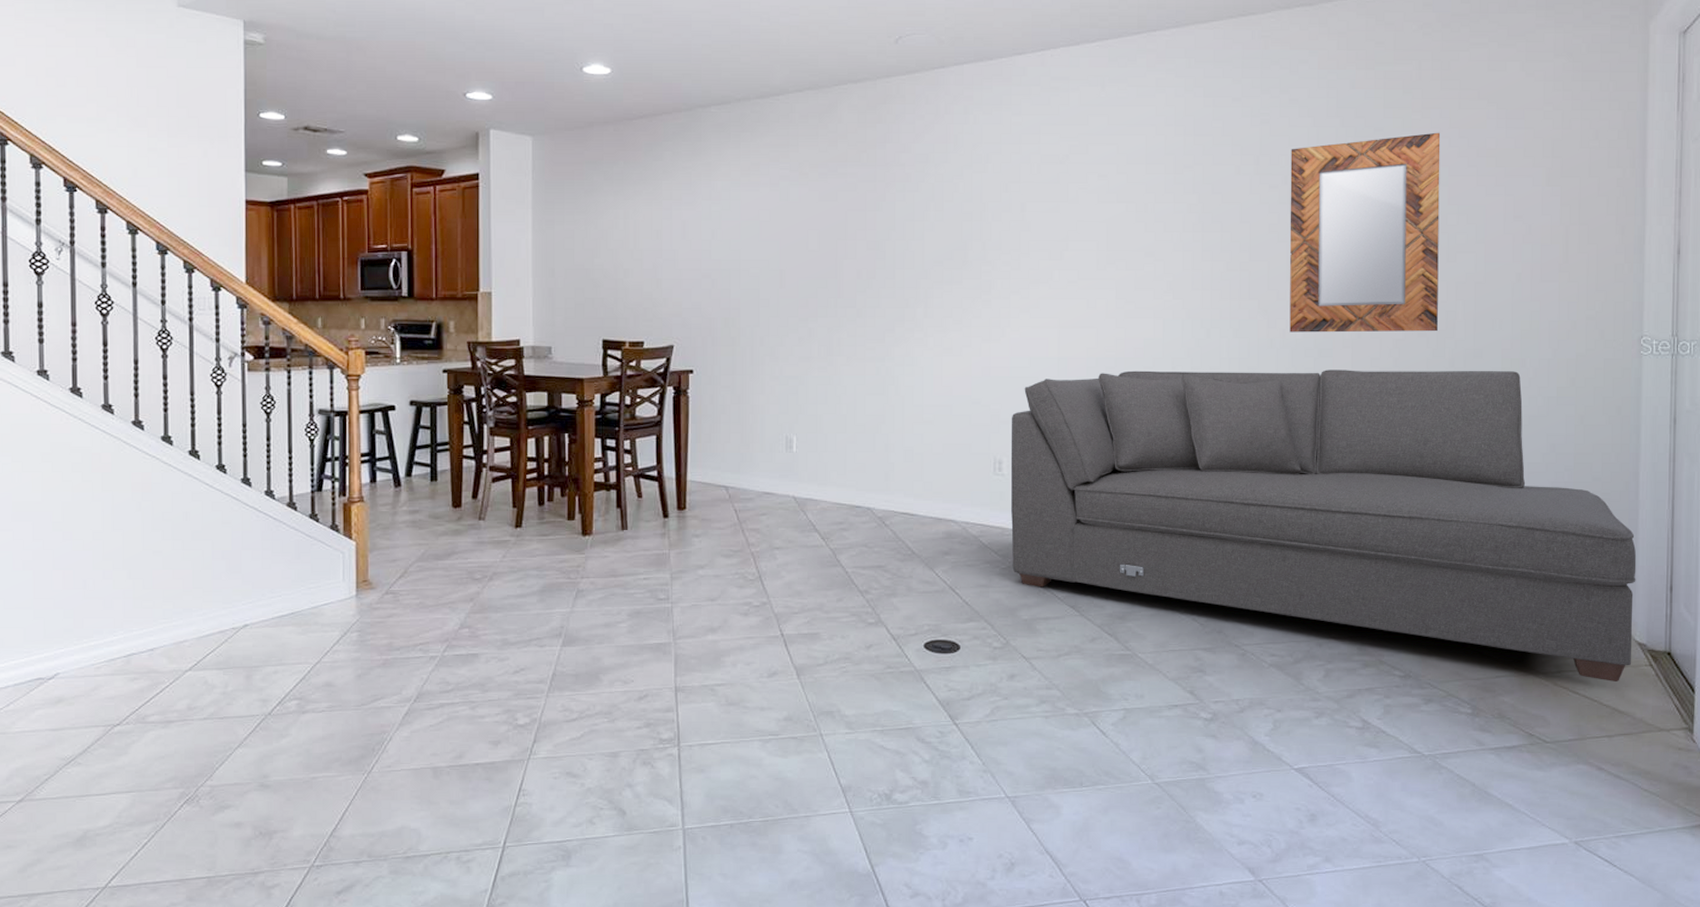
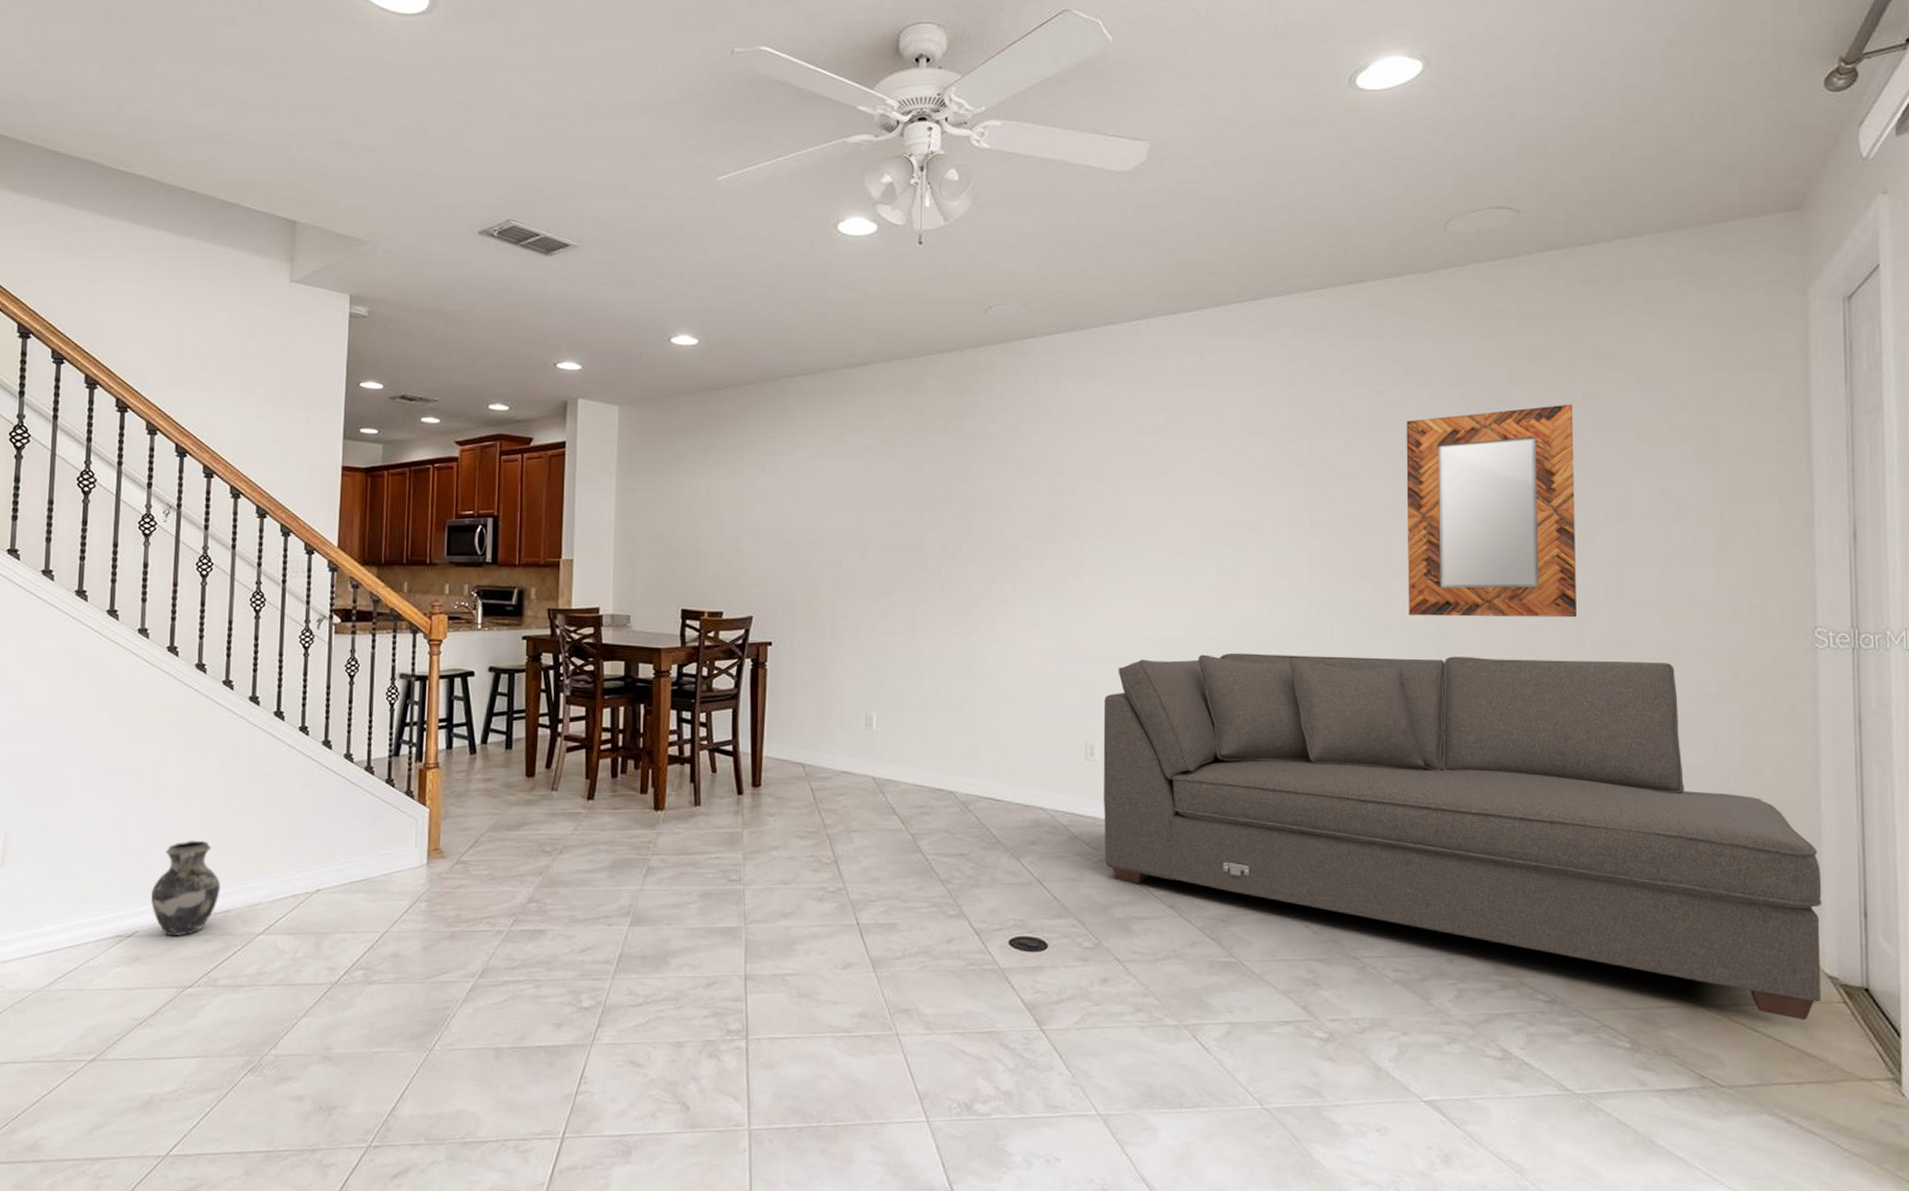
ceramic jug: none [70,581,143,677] -> present [151,840,220,937]

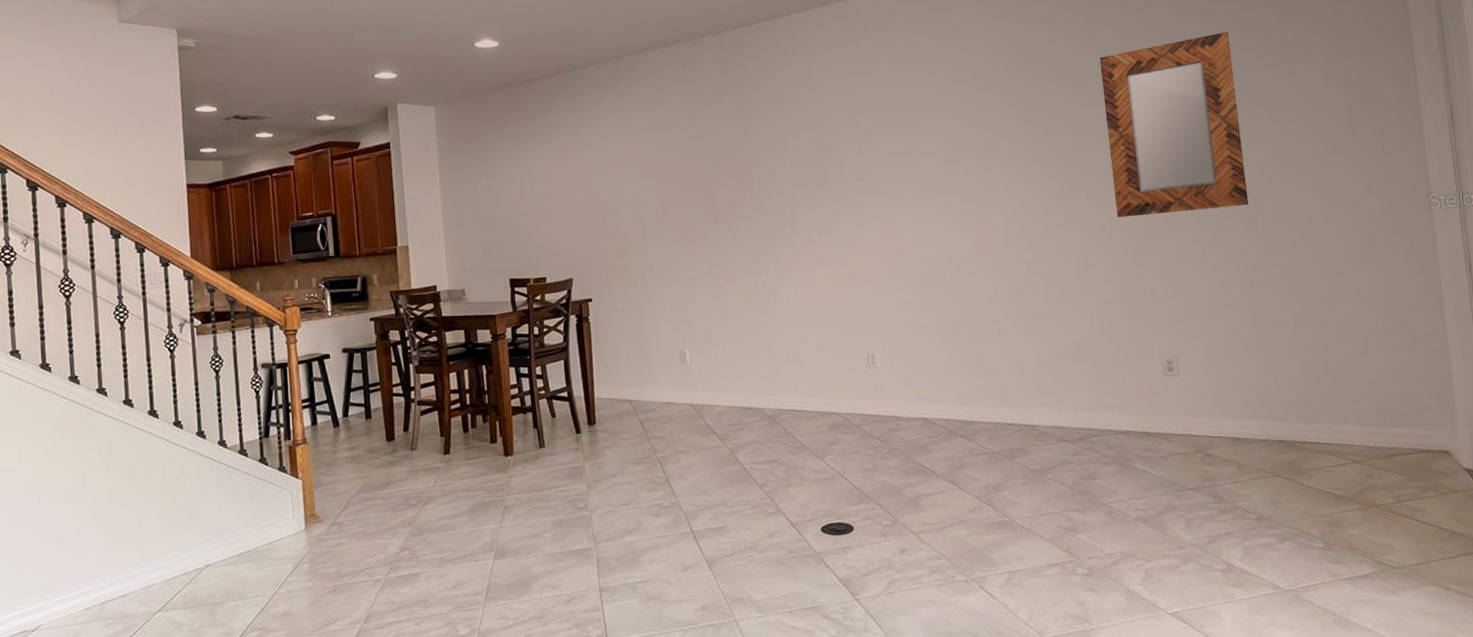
ceramic jug: present [151,840,220,937] -> none [49,535,116,626]
sofa: present [1103,652,1822,1020] -> none [878,234,1462,507]

